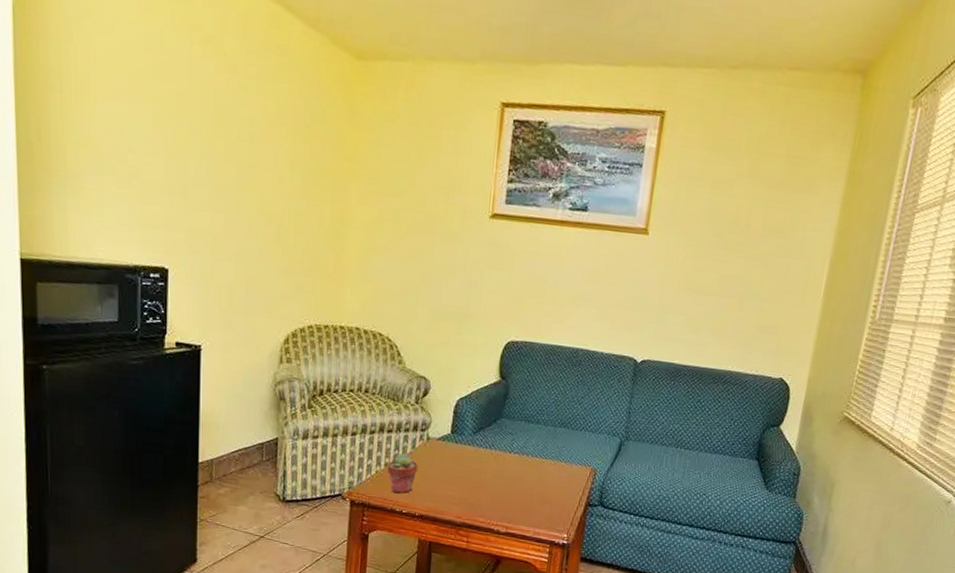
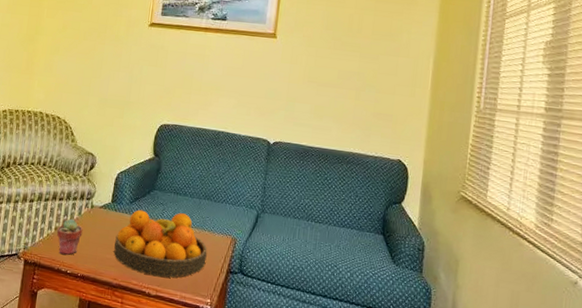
fruit bowl: none [456,440,564,514] -> present [114,209,208,278]

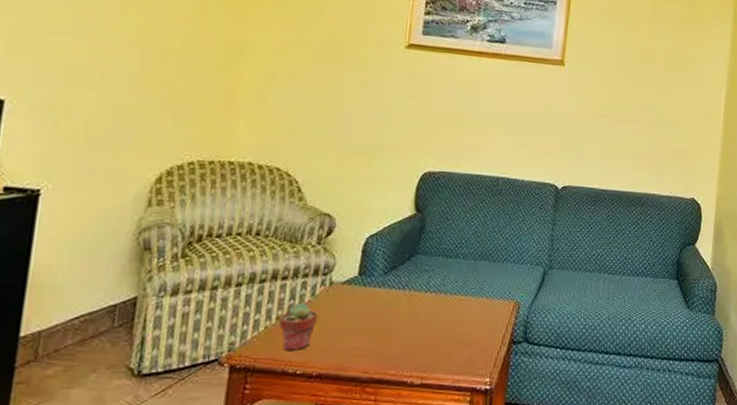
fruit bowl: present [114,209,208,278] -> none [363,279,486,361]

